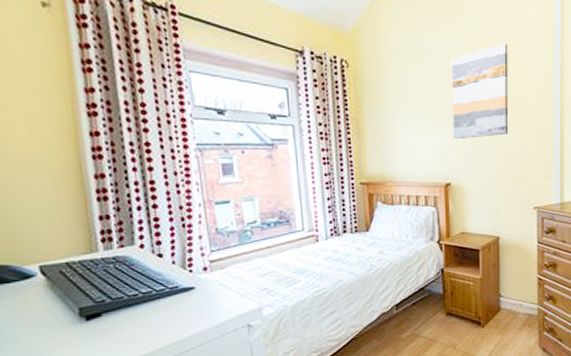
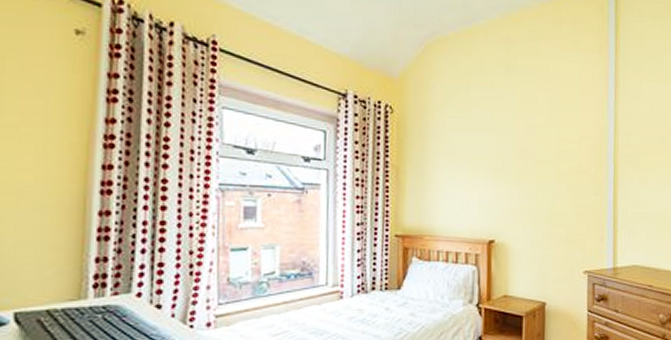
wall art: present [451,43,509,140] -> none [499,98,560,194]

